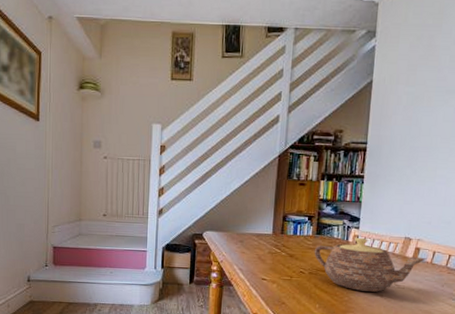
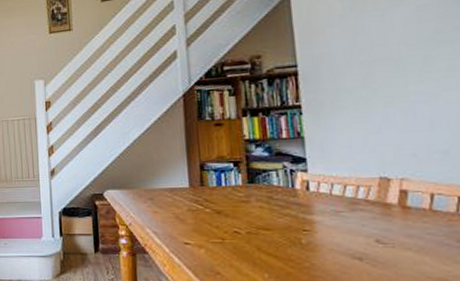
teapot: present [314,237,427,292] -> none [248,182,423,254]

